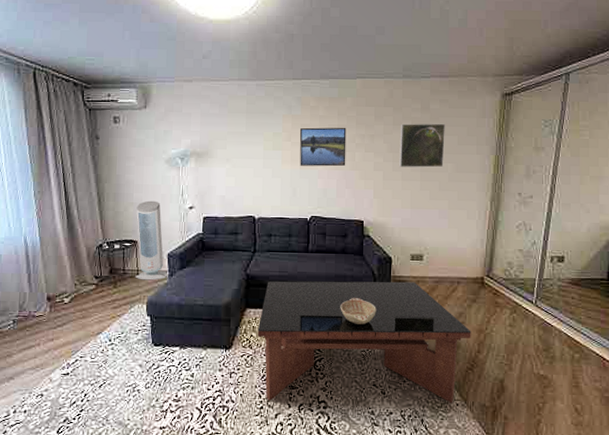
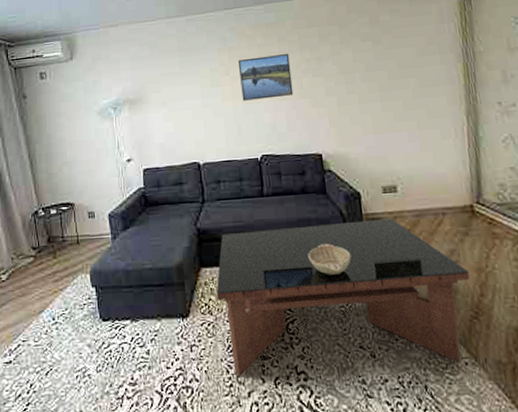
air purifier: present [135,200,170,281] -> none [71,157,112,247]
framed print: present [399,123,446,168] -> none [349,35,405,89]

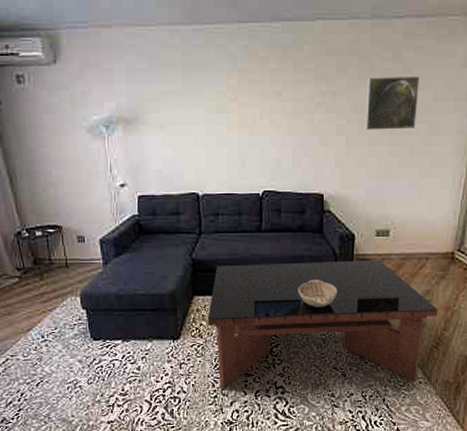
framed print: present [237,54,294,101] -> none [247,84,304,132]
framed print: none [349,35,405,89] -> present [365,75,421,130]

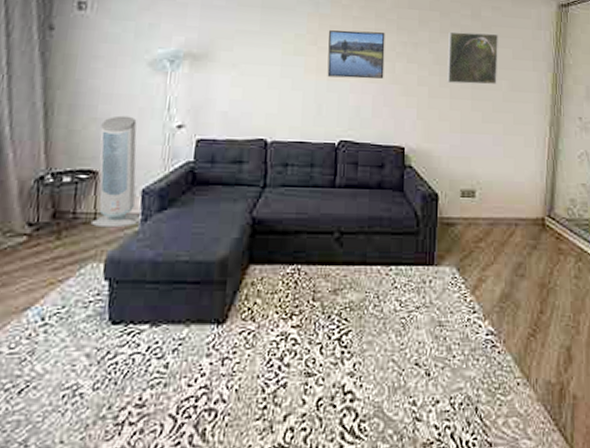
air purifier: none [57,178,104,270] -> present [90,115,143,228]
coffee table: present [207,260,438,389] -> none [263,224,532,396]
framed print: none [247,84,304,132] -> present [327,30,385,79]
decorative bowl: present [298,280,338,307] -> none [374,247,420,282]

